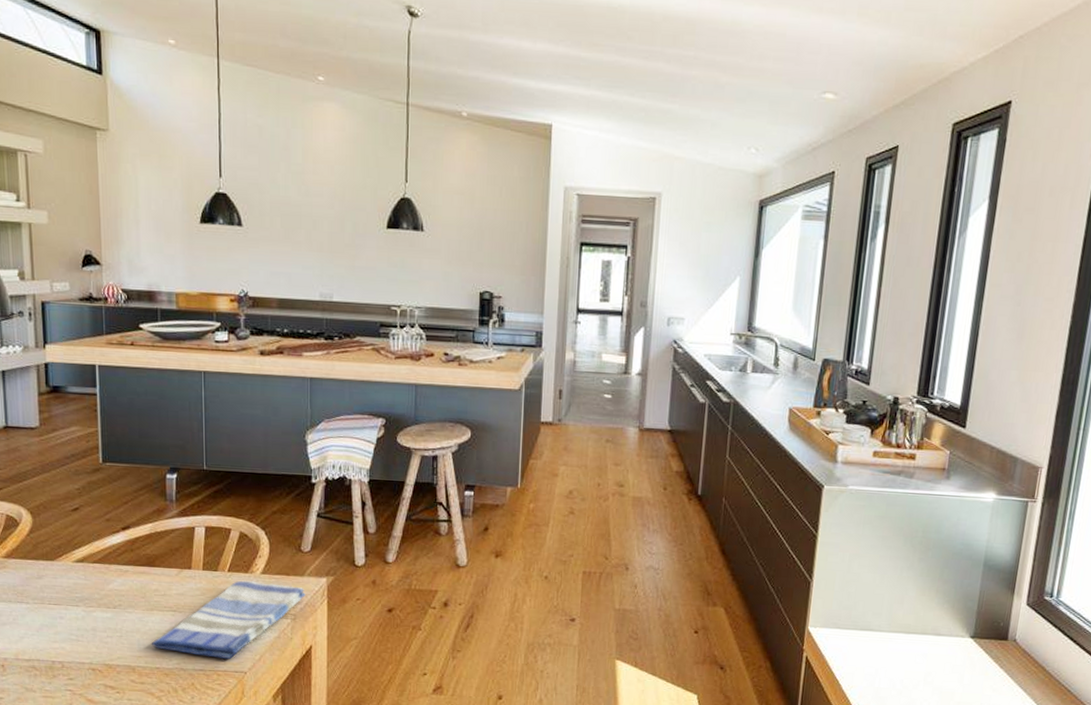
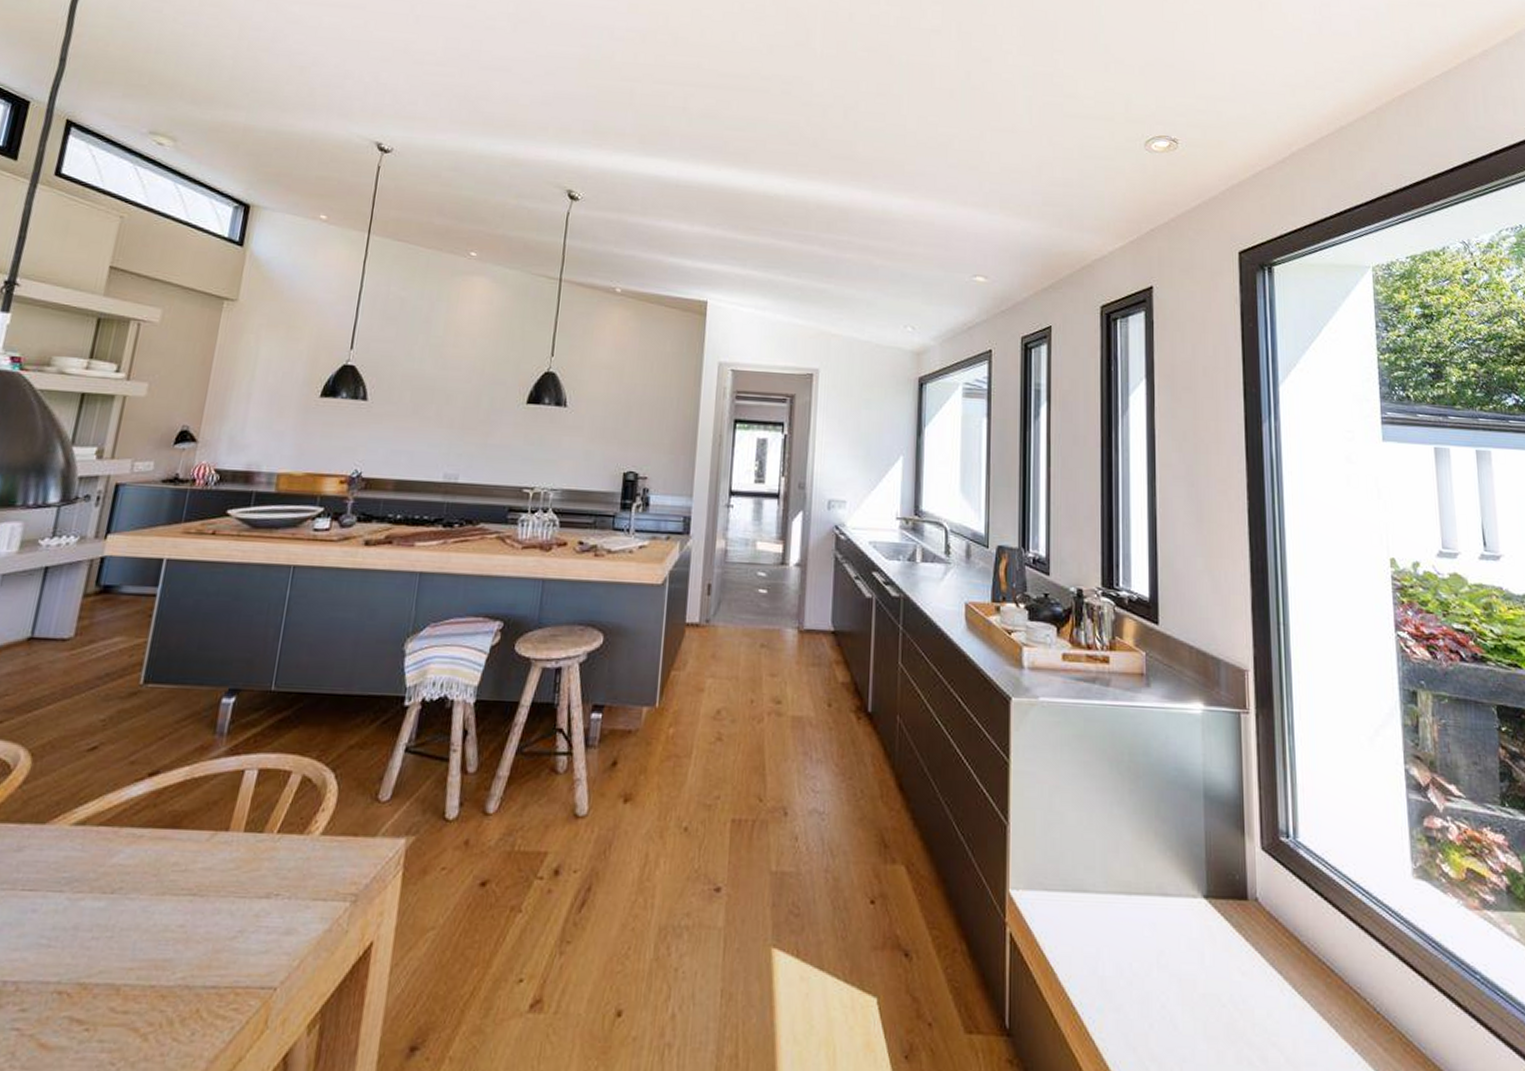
dish towel: present [151,580,306,659] -> none [151,845,375,967]

